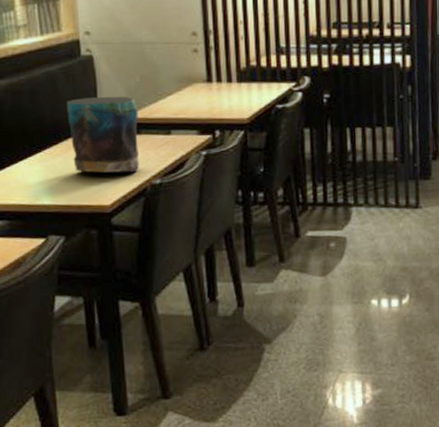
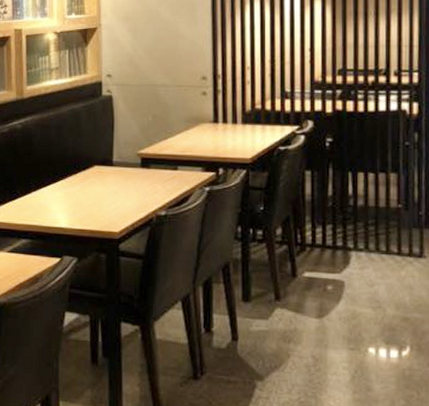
vase: present [67,96,139,173] -> none [87,132,149,203]

